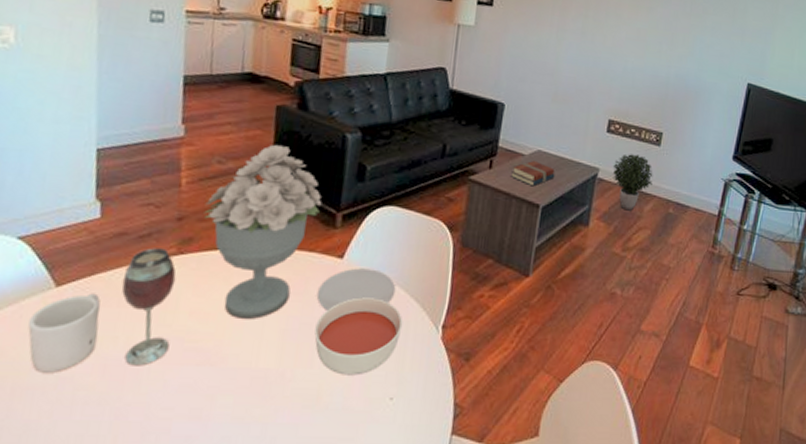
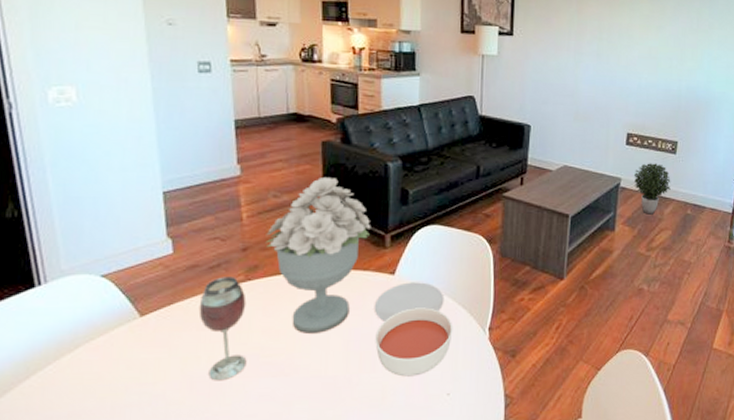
mug: present [28,293,101,373] -> none [120,320,183,392]
books: present [511,161,555,187] -> none [541,176,581,199]

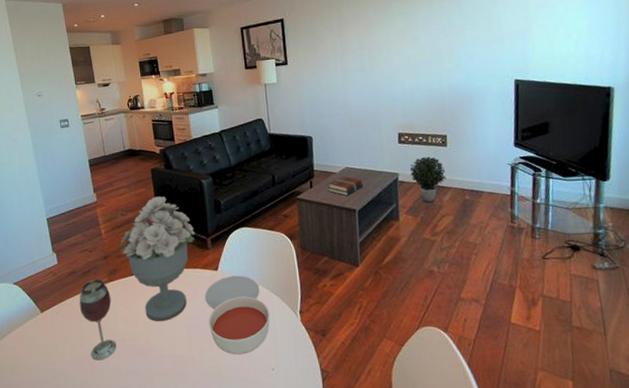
books: none [541,176,581,199] -> present [328,176,363,196]

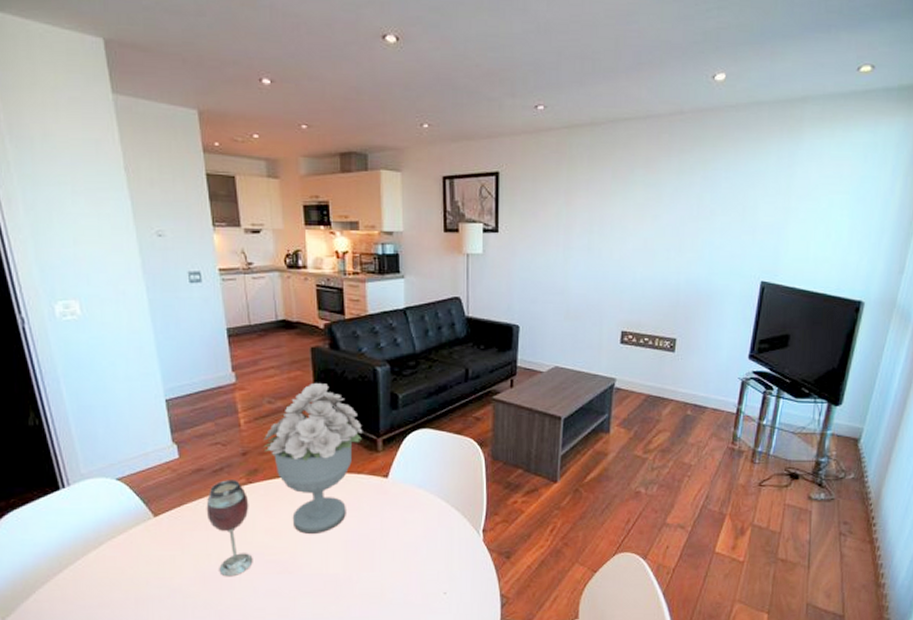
plate: present [205,275,260,309] -> none [369,485,438,523]
bowl: present [209,296,270,355] -> none [372,510,447,576]
books: present [328,176,363,196] -> none [532,377,573,401]
potted plant: present [409,157,446,203] -> none [629,362,669,416]

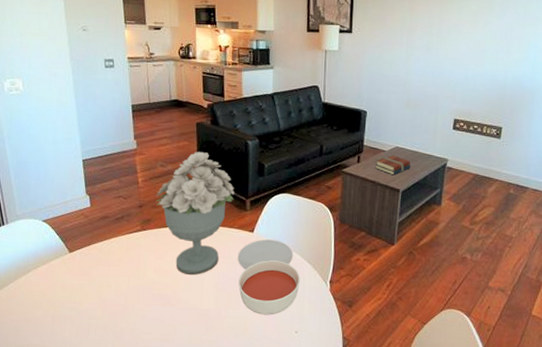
wineglass: present [206,480,253,577] -> none [109,226,144,305]
plate: none [369,485,438,523] -> present [237,239,293,269]
bowl: none [372,510,447,576] -> present [238,260,301,315]
books: none [532,377,573,401] -> present [375,155,411,176]

